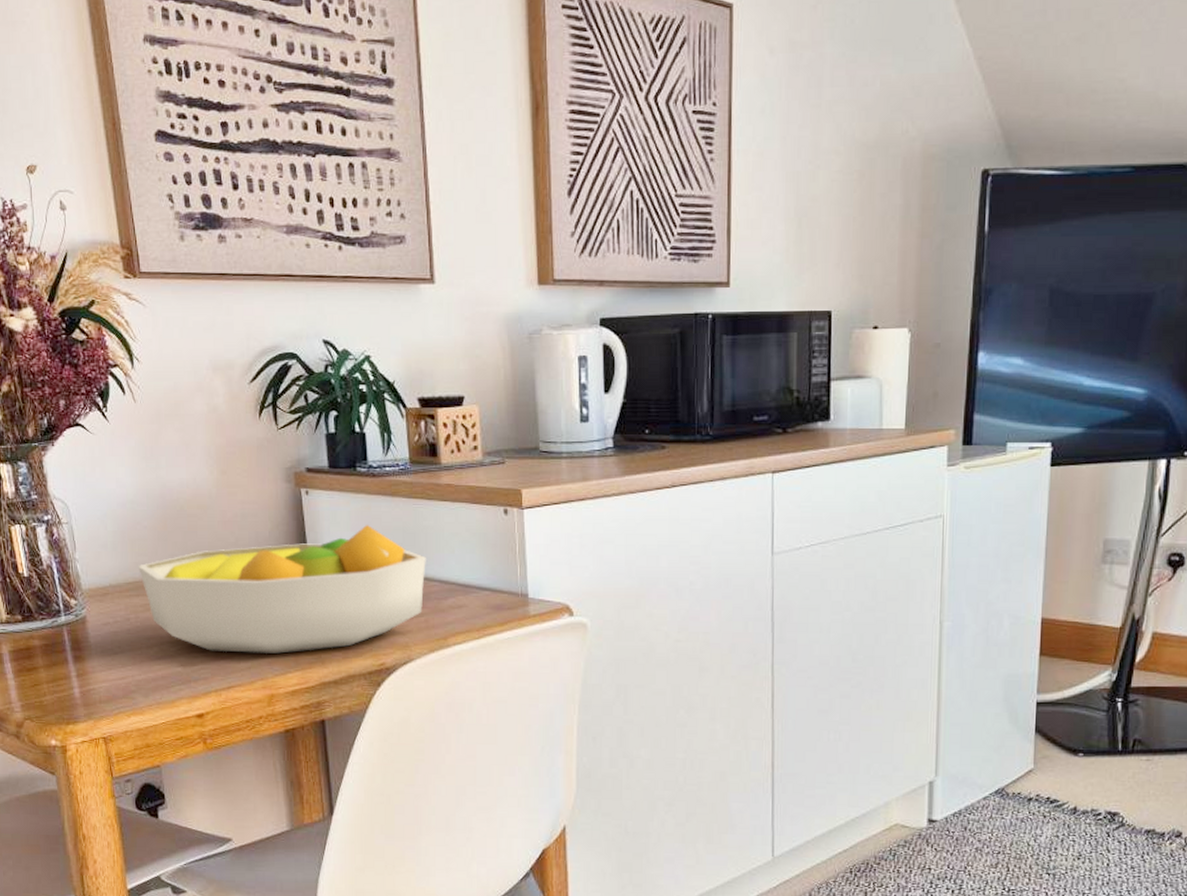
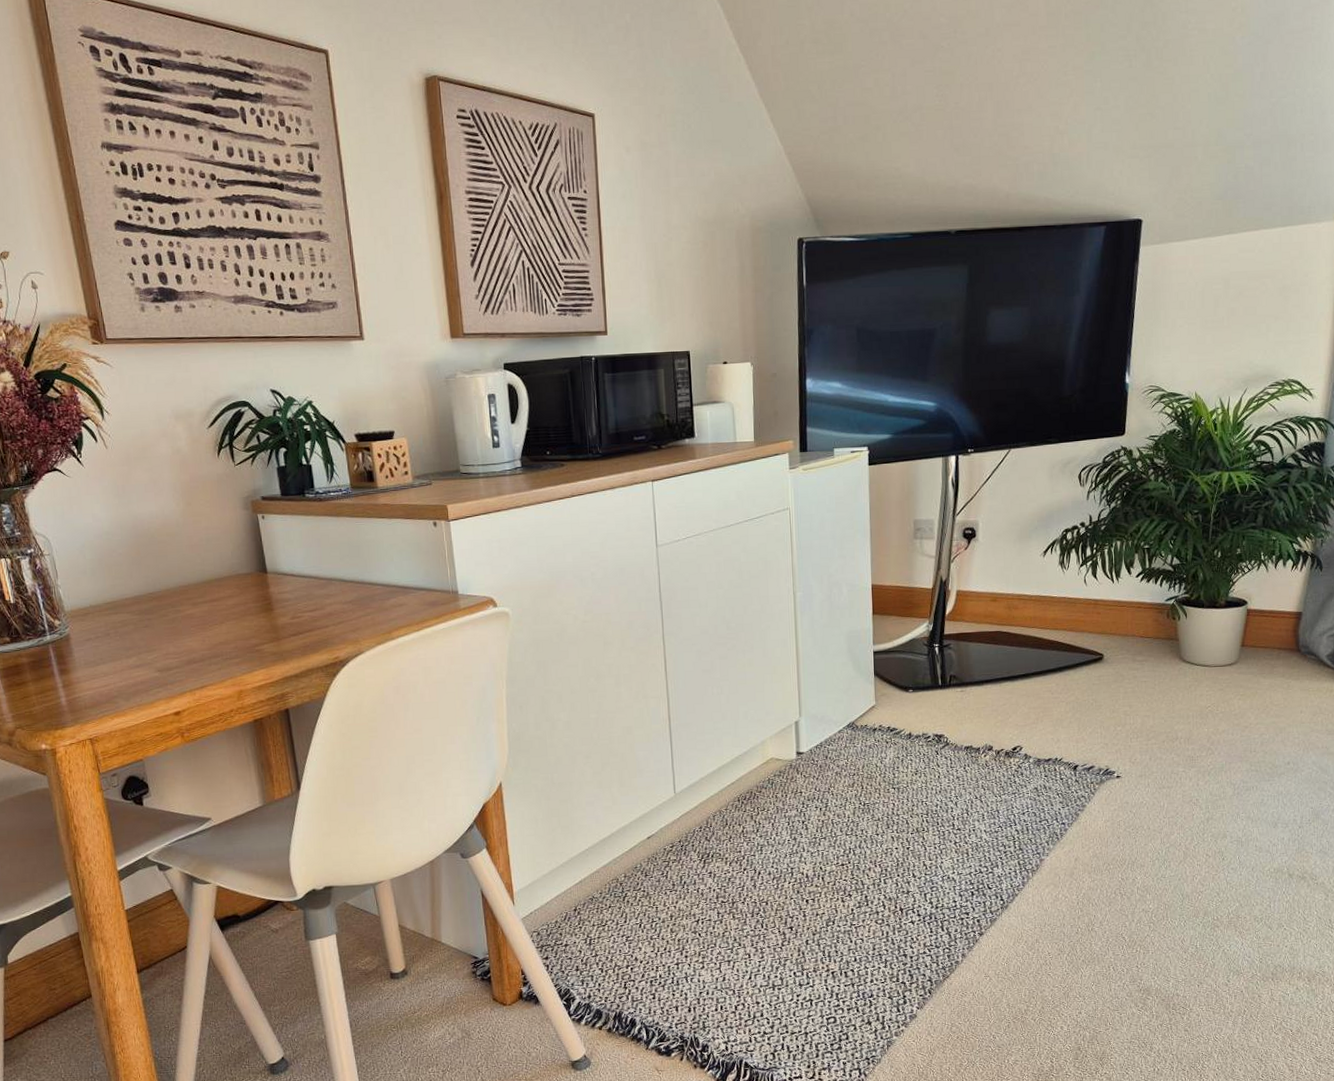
fruit bowl: present [138,524,426,654] -> none [115,541,370,657]

